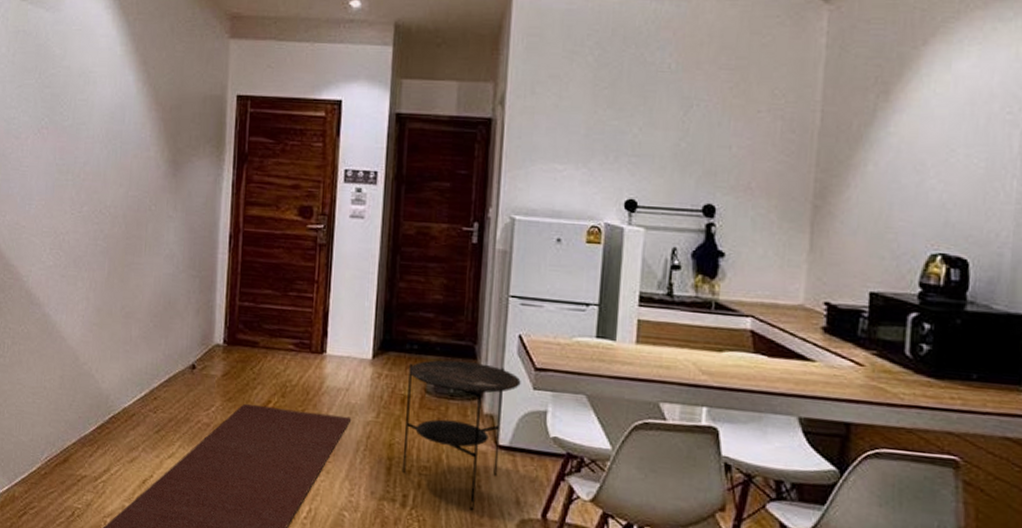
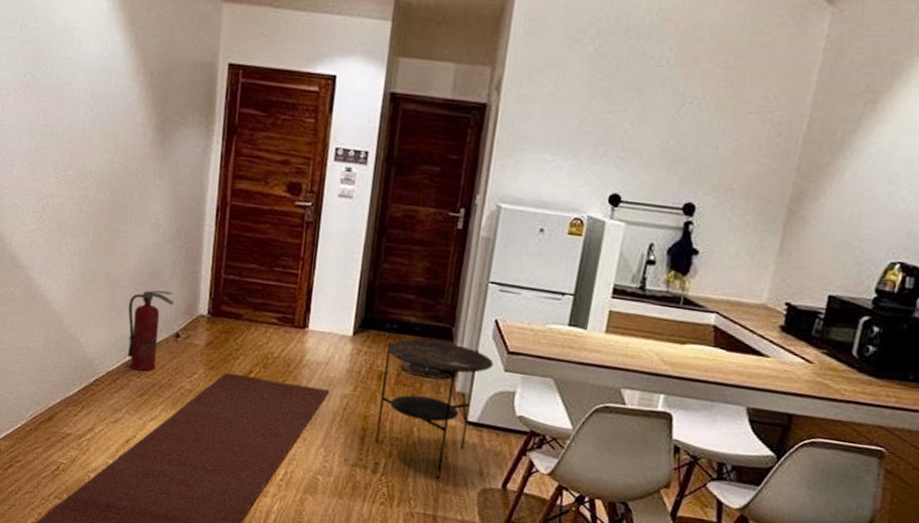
fire extinguisher: none [144,321,190,406] -> present [128,290,174,372]

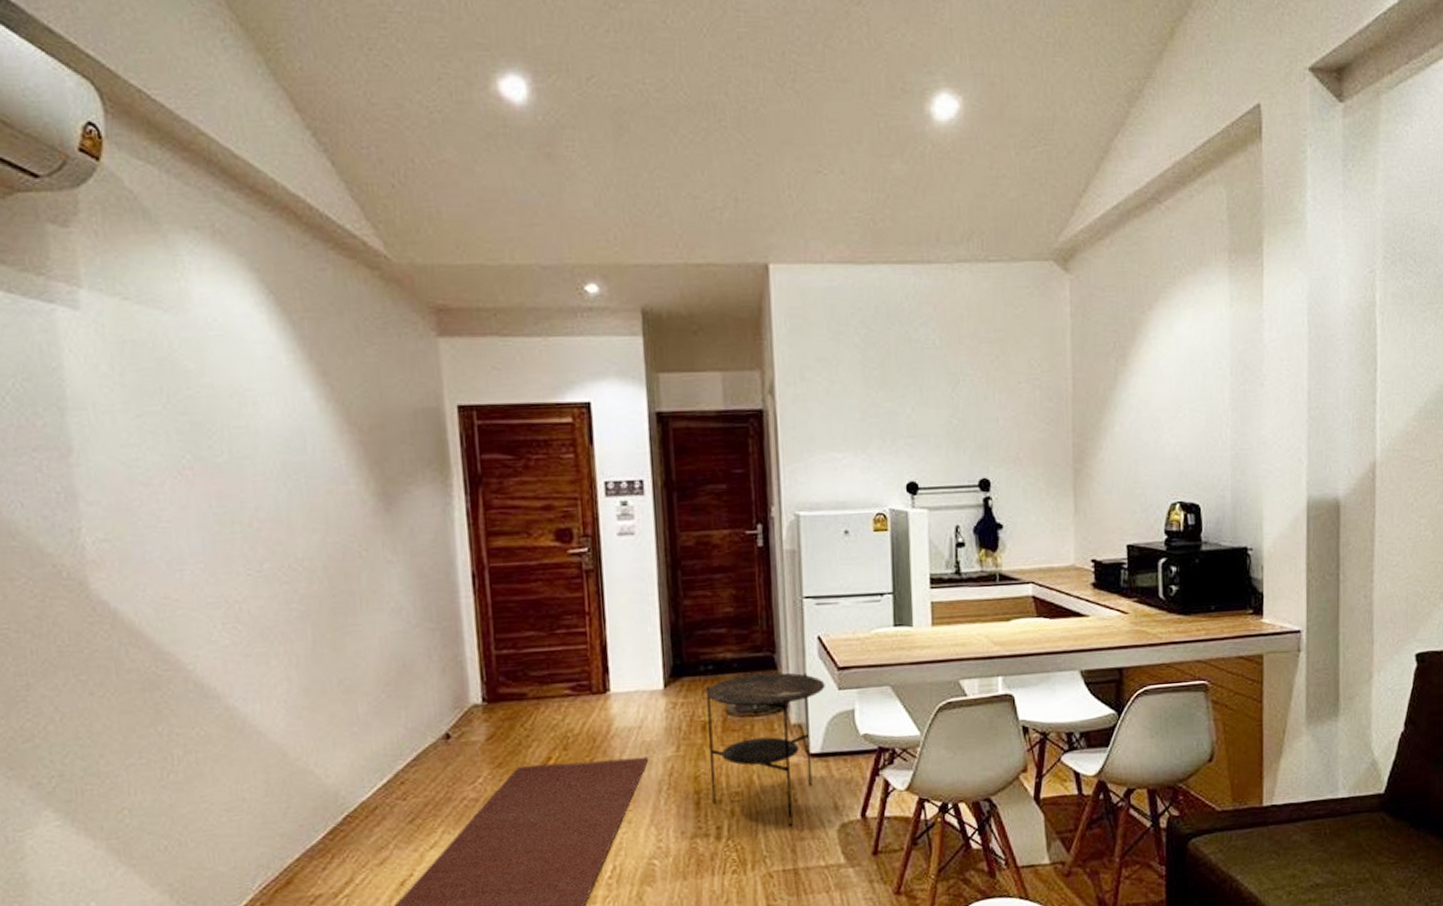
fire extinguisher: present [128,290,174,372] -> none [376,685,437,792]

